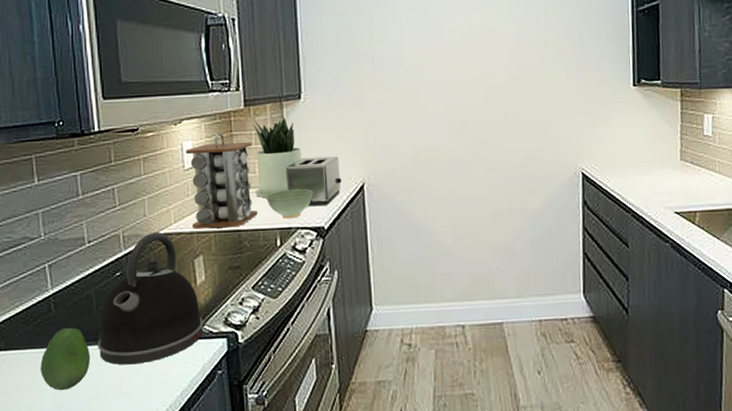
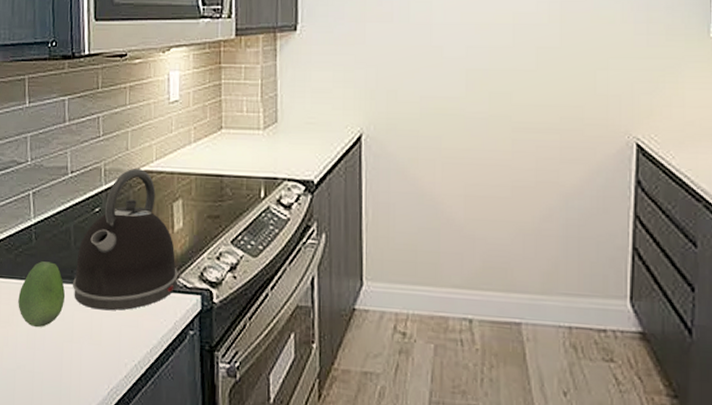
spice rack: present [185,132,258,229] -> none [172,63,243,171]
planter: present [253,117,302,198] -> none [240,51,294,140]
bowl: present [265,188,314,219] -> none [251,133,304,168]
toaster: present [285,156,342,206] -> none [274,98,337,155]

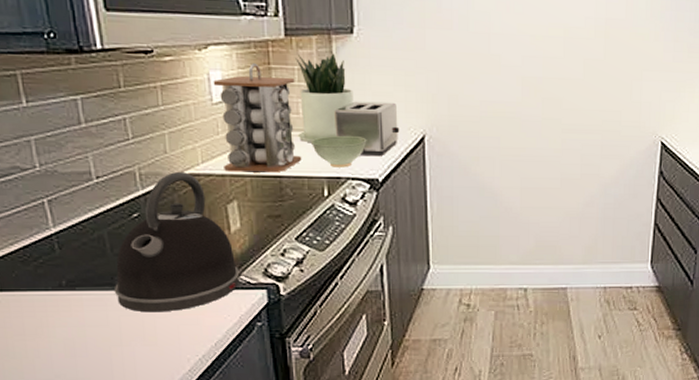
fruit: present [18,261,66,328] -> none [46,271,107,336]
spice rack: none [172,63,243,171] -> present [213,63,302,173]
planter: none [240,51,294,140] -> present [295,53,354,142]
bowl: none [251,133,304,168] -> present [310,135,367,168]
toaster: none [274,98,337,155] -> present [334,101,400,155]

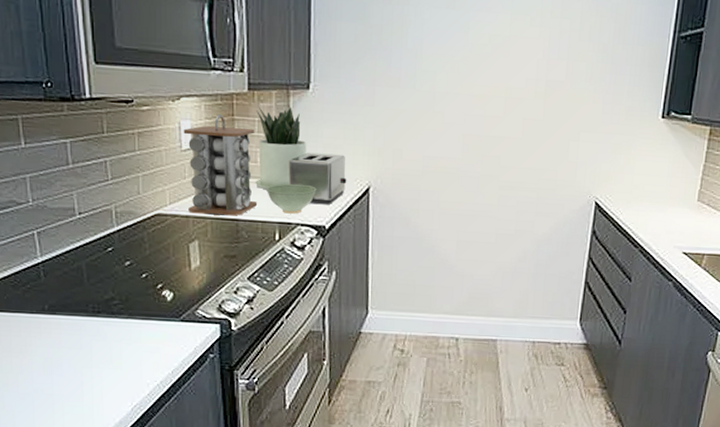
kettle: present [113,171,240,313] -> none [88,211,197,339]

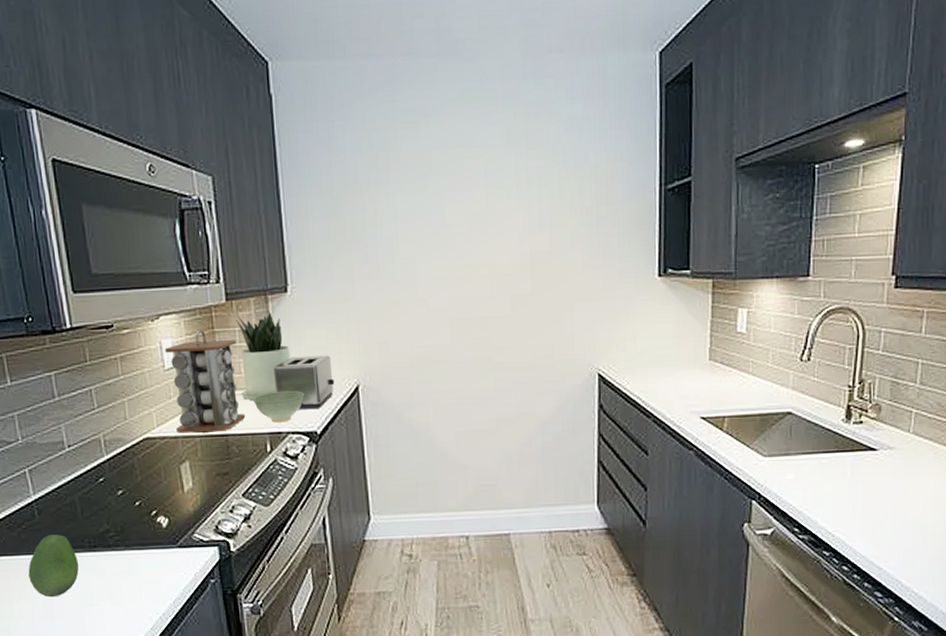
fruit: none [30,297,82,356] -> present [28,534,79,598]

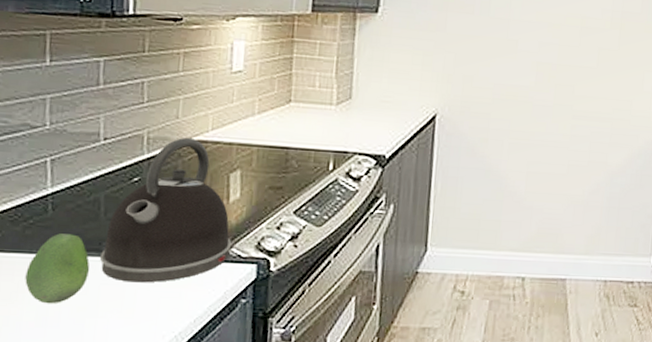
kettle: none [84,435,194,573] -> present [99,137,232,283]
spice rack: present [164,329,246,433] -> none [233,35,316,143]
planter: present [236,312,291,400] -> none [310,28,371,115]
bowl: present [252,390,305,423] -> none [322,109,379,142]
toaster: present [273,355,335,409] -> none [348,77,412,132]

